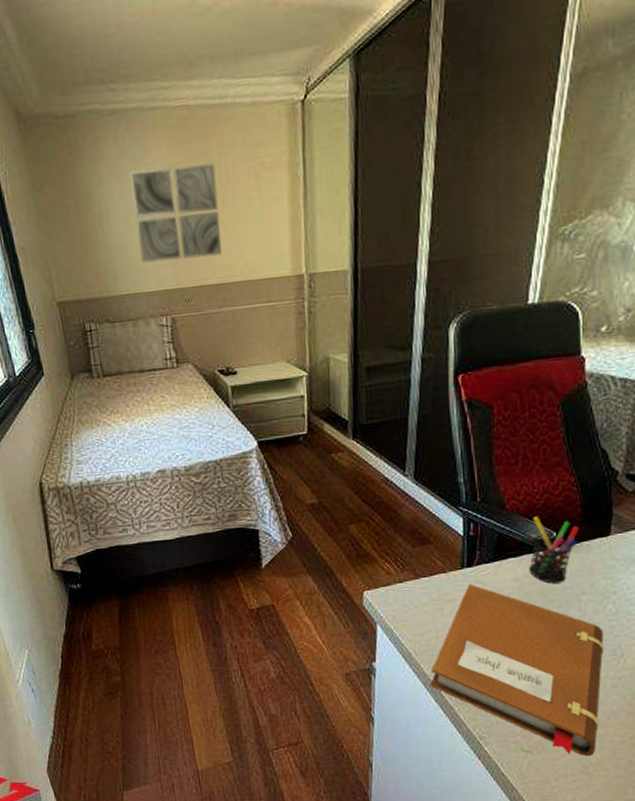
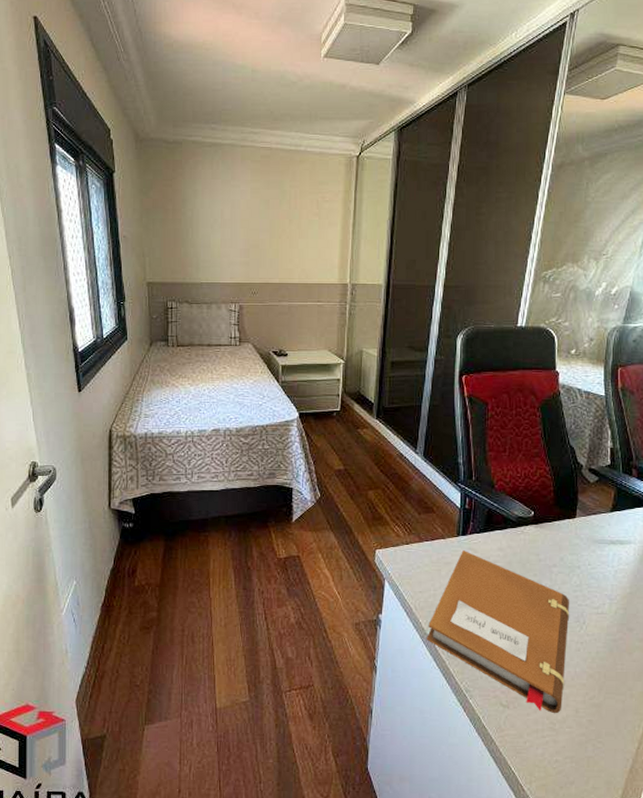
wall art: present [128,163,222,264] -> none [218,189,287,261]
pen holder: present [528,516,579,584] -> none [511,497,552,555]

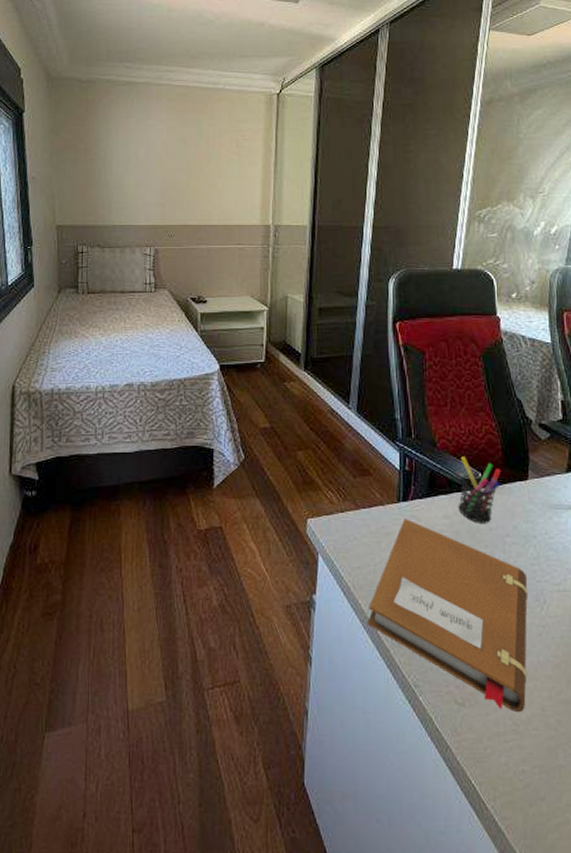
pen holder: none [511,497,552,555] -> present [458,456,501,523]

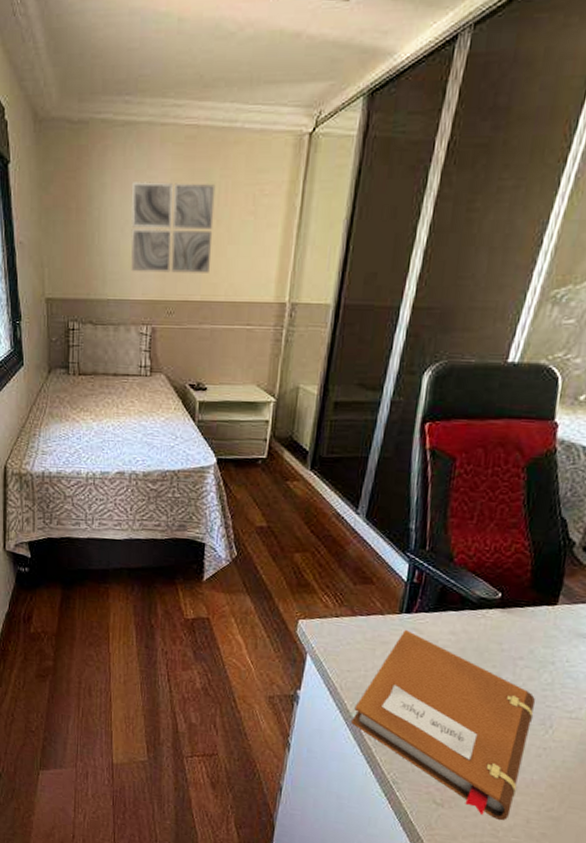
wall art: none [133,128,205,202] -> present [131,182,216,273]
pen holder: present [458,456,501,523] -> none [468,574,526,644]

